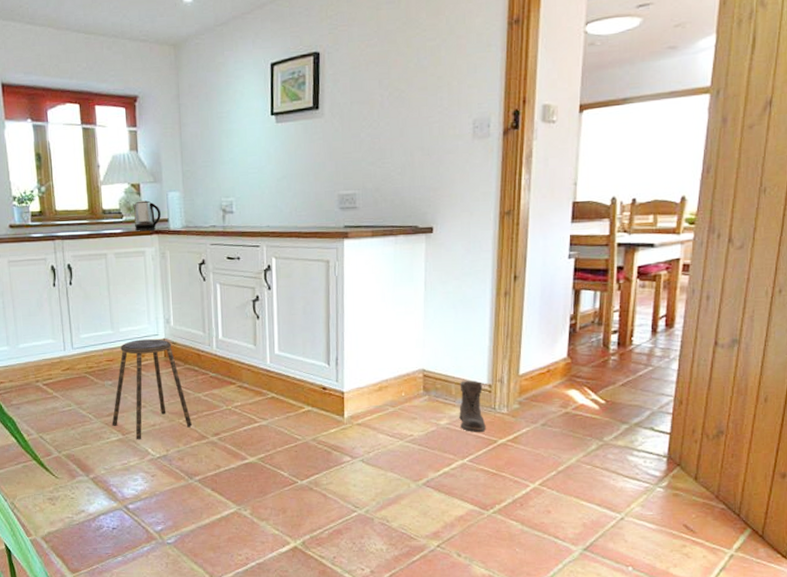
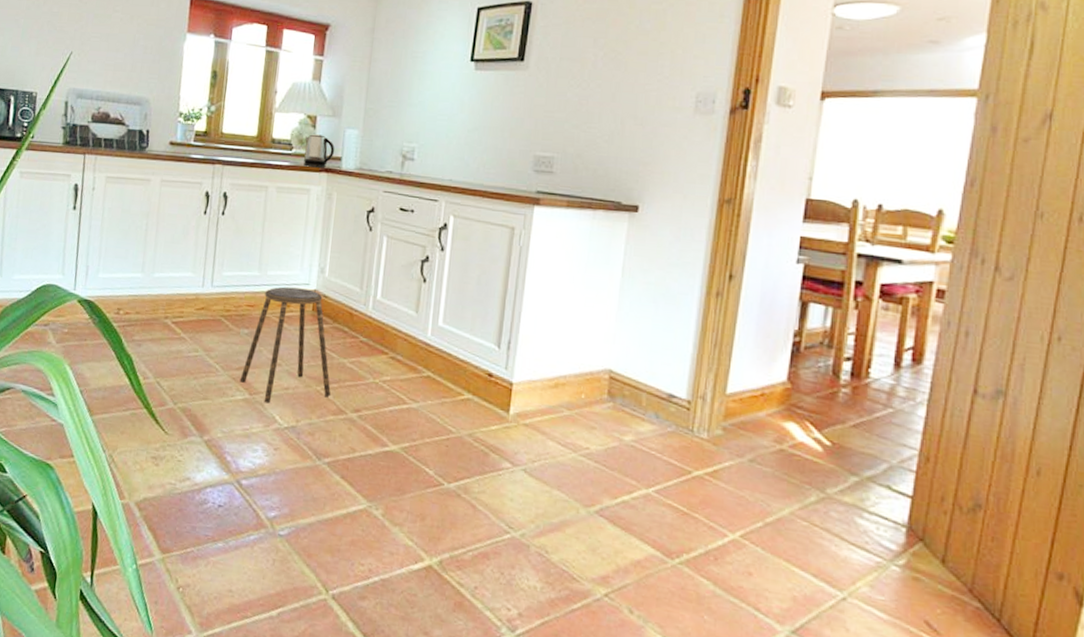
boot: present [459,381,486,433] -> none [648,391,680,459]

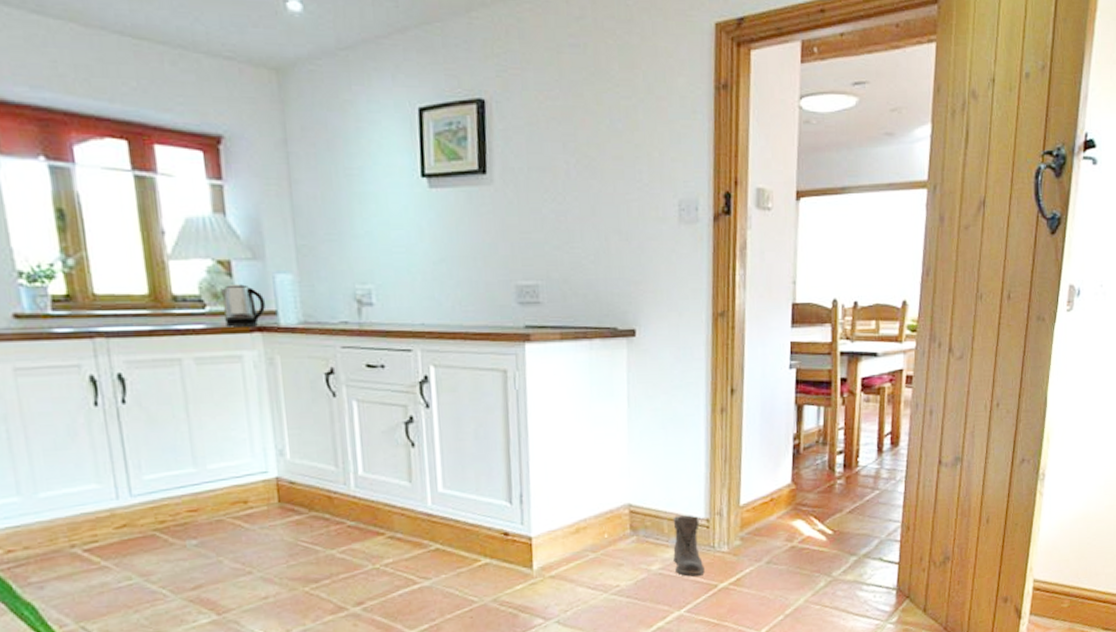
stool: present [239,286,331,404] -> none [199,477,325,620]
boot: none [648,391,680,459] -> present [673,515,705,578]

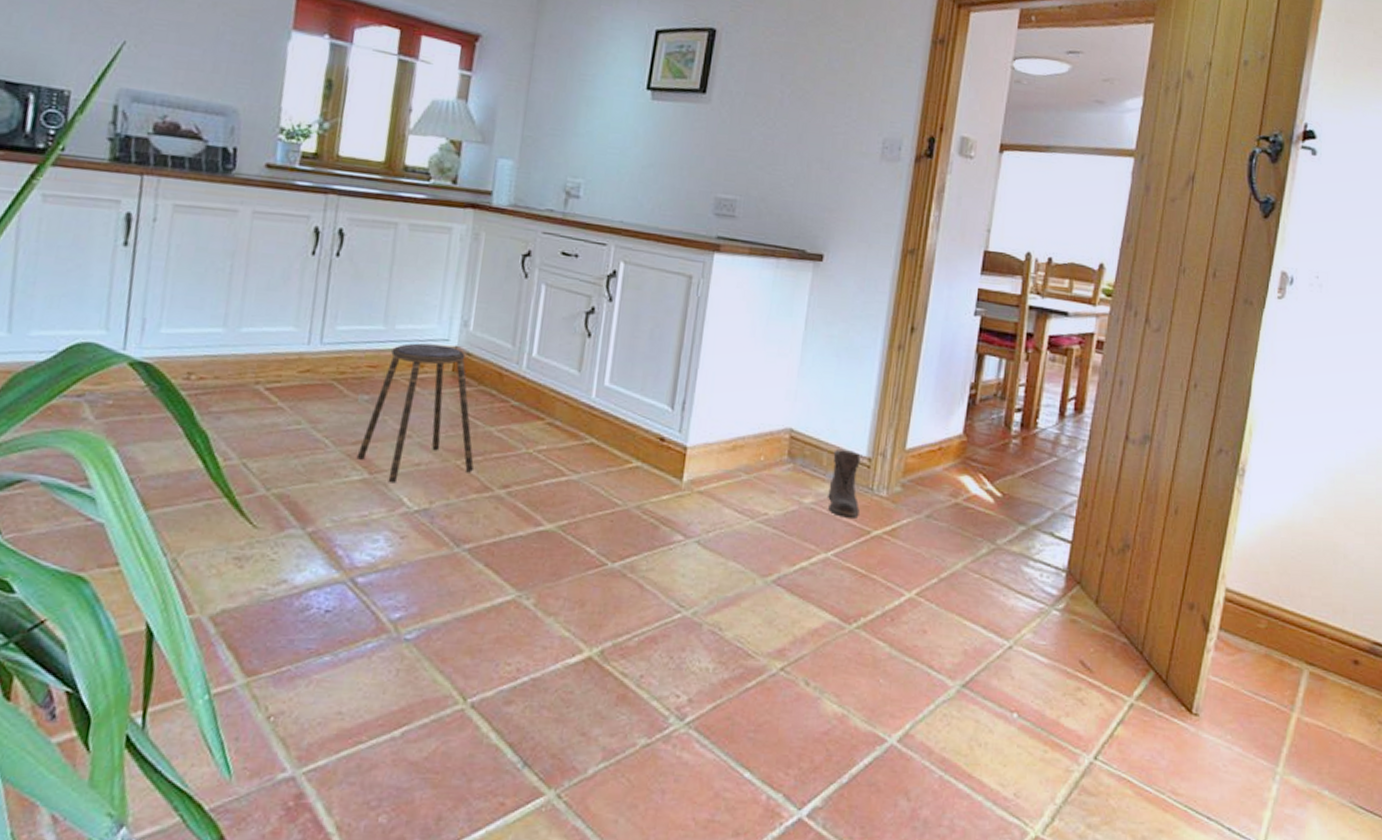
stool: none [199,477,325,620] -> present [356,343,475,484]
kettle: present [220,284,266,328] -> none [444,162,485,203]

